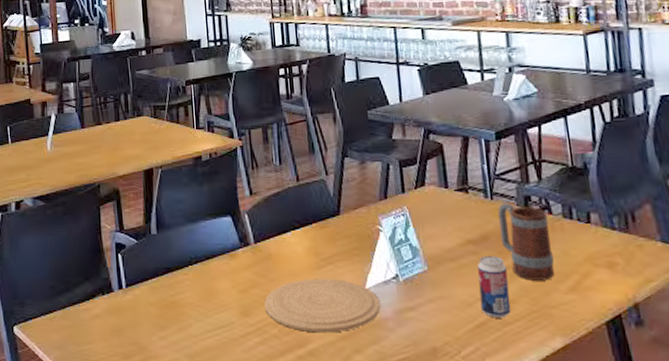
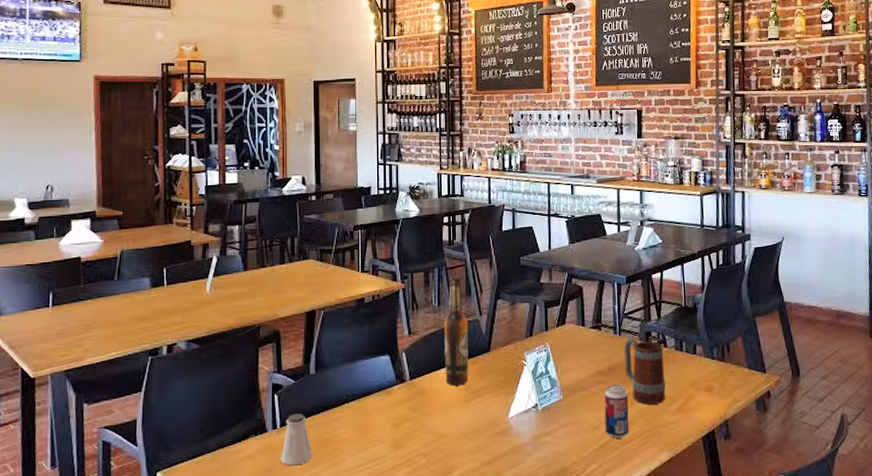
saltshaker: none [128,274,160,328] -> present [281,414,313,466]
plate: present [264,279,381,333] -> none [415,410,521,461]
beer bottle: none [287,132,318,251] -> present [444,276,469,386]

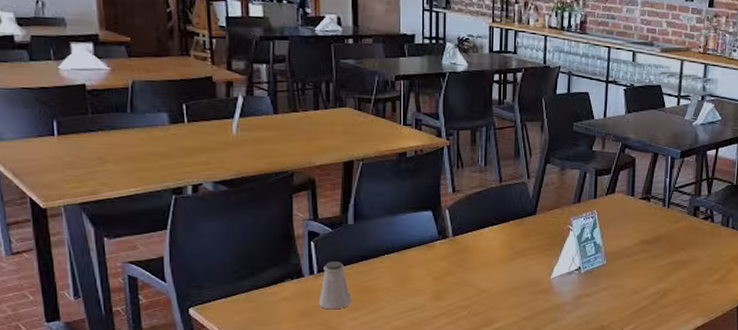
beer bottle: present [444,276,469,386] -> none [489,137,515,245]
beverage can: present [604,385,630,439] -> none [645,254,670,303]
beer mug: present [624,338,666,405] -> none [670,211,710,274]

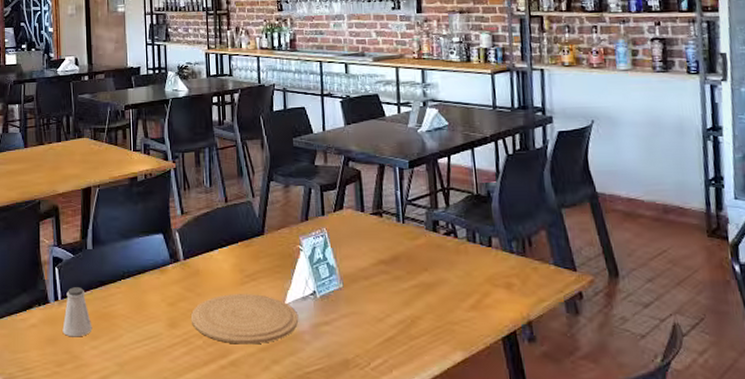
plate: none [456,269,562,314] -> present [190,294,299,345]

